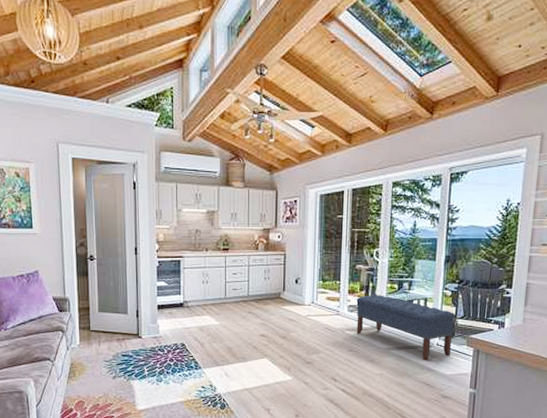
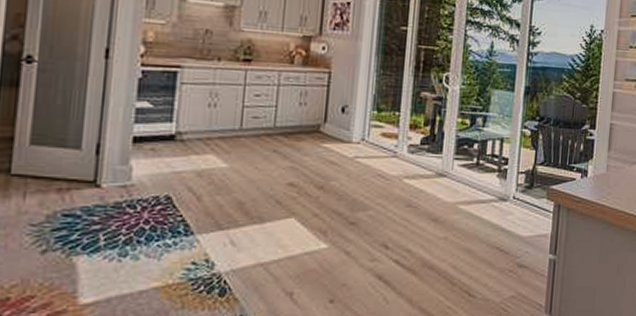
bench: present [356,295,457,362] -> none [417,131,536,220]

